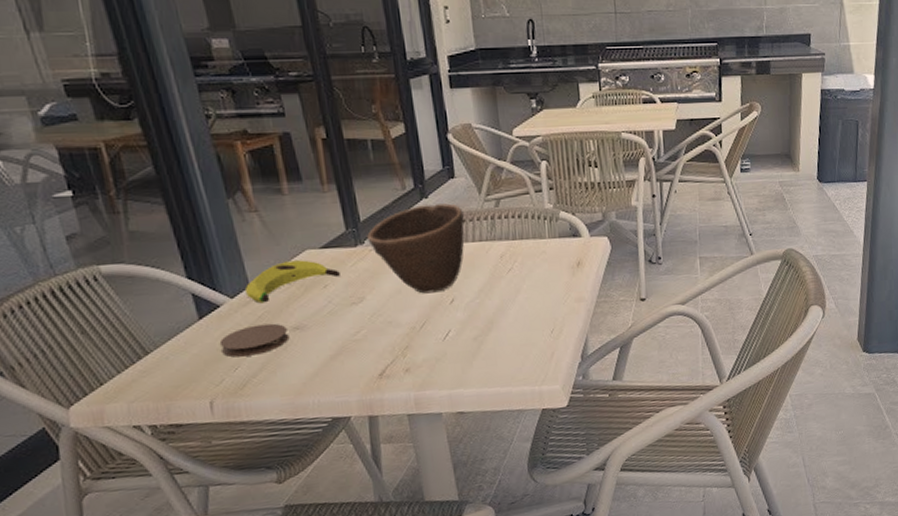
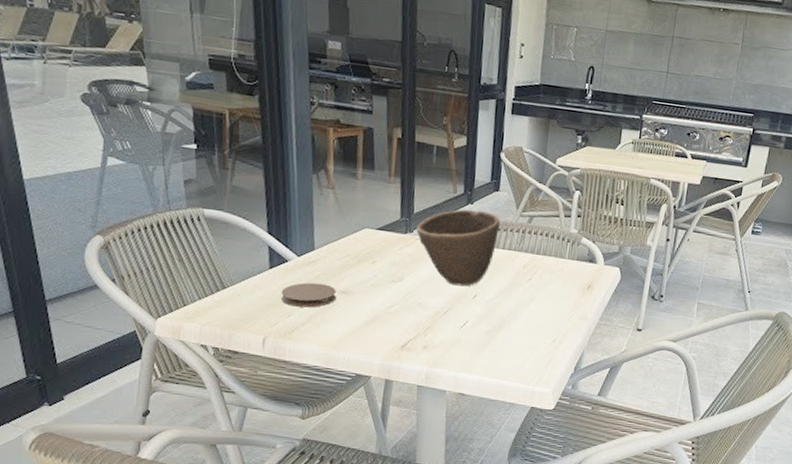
banana: present [244,260,340,304] -> none [309,234,388,266]

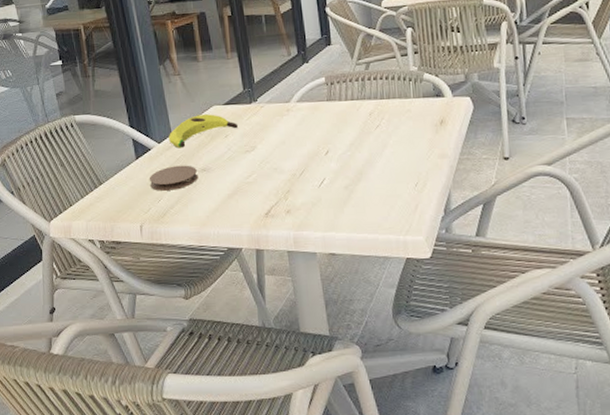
banana: none [309,234,388,266] -> present [168,114,238,149]
bowl: present [416,209,500,287] -> none [259,67,339,145]

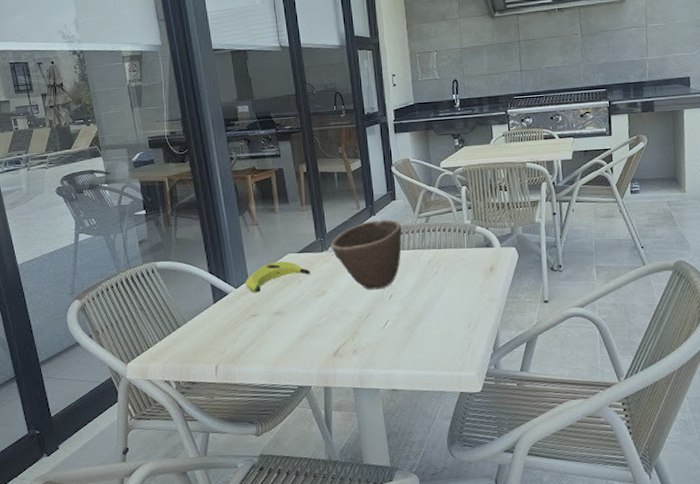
coaster: present [149,165,198,191] -> none [225,308,272,333]
bowl: none [259,67,339,145] -> present [331,219,402,290]

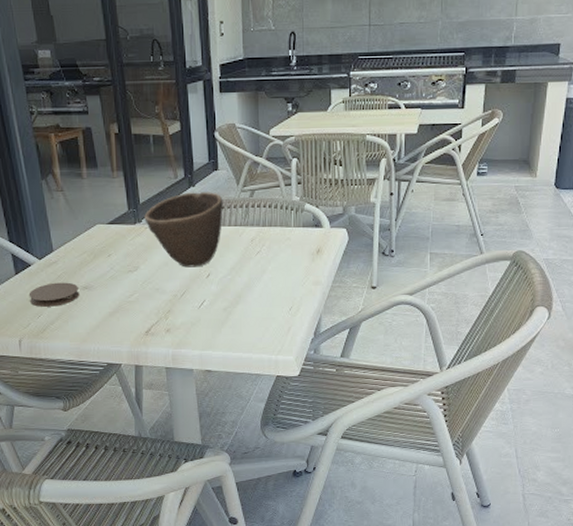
coaster: none [225,308,272,333] -> present [28,282,80,307]
banana: present [245,261,310,293] -> none [49,233,121,266]

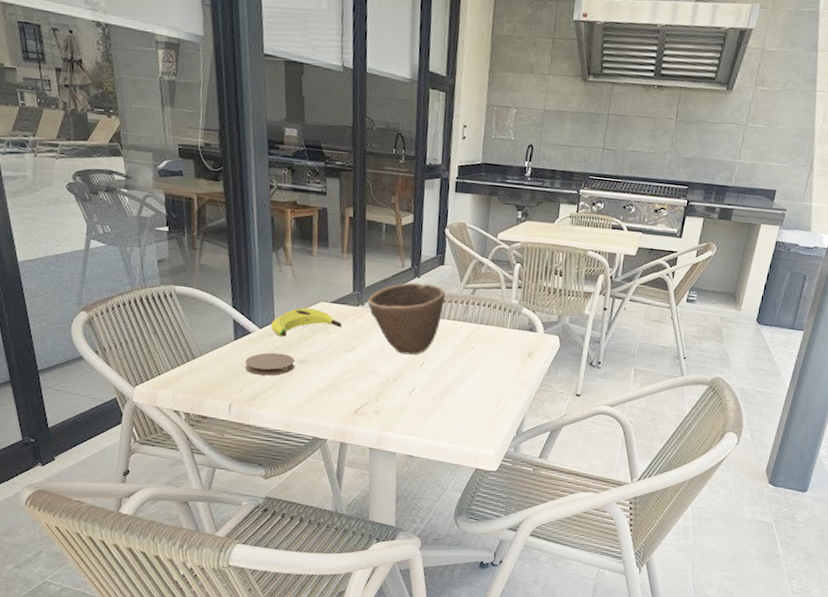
banana: none [49,233,121,266] -> present [270,308,342,337]

